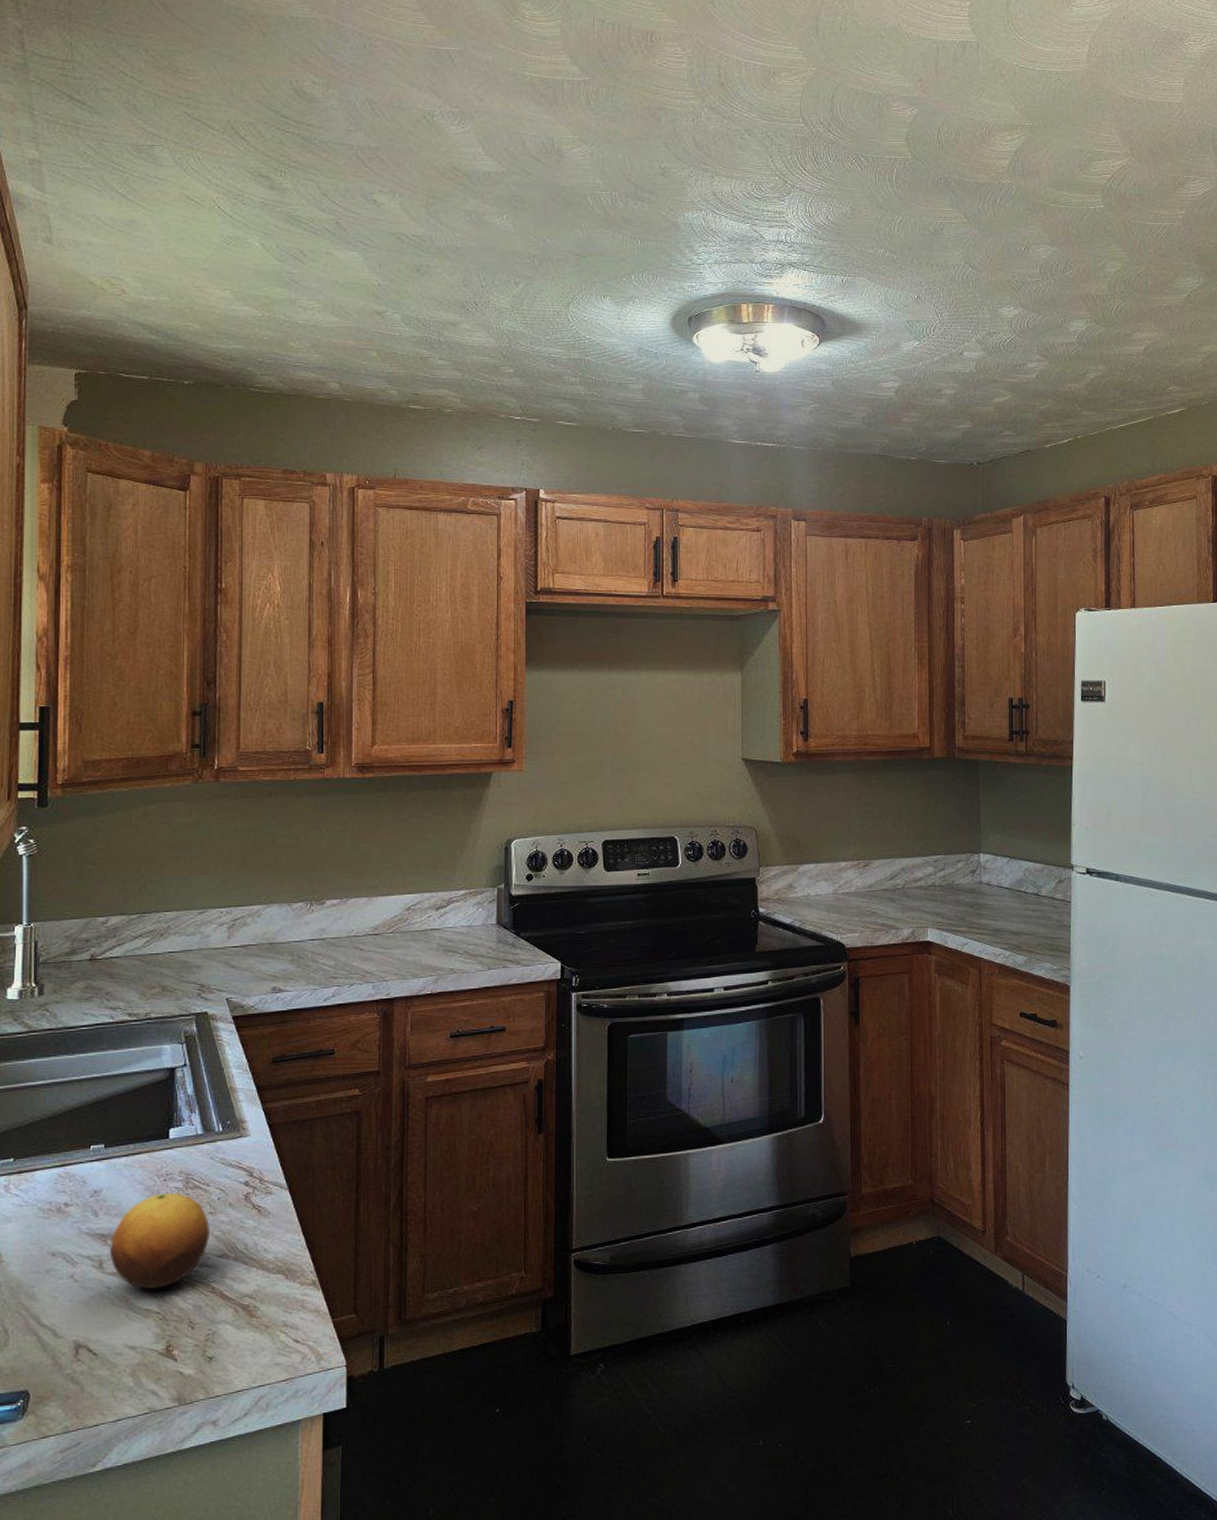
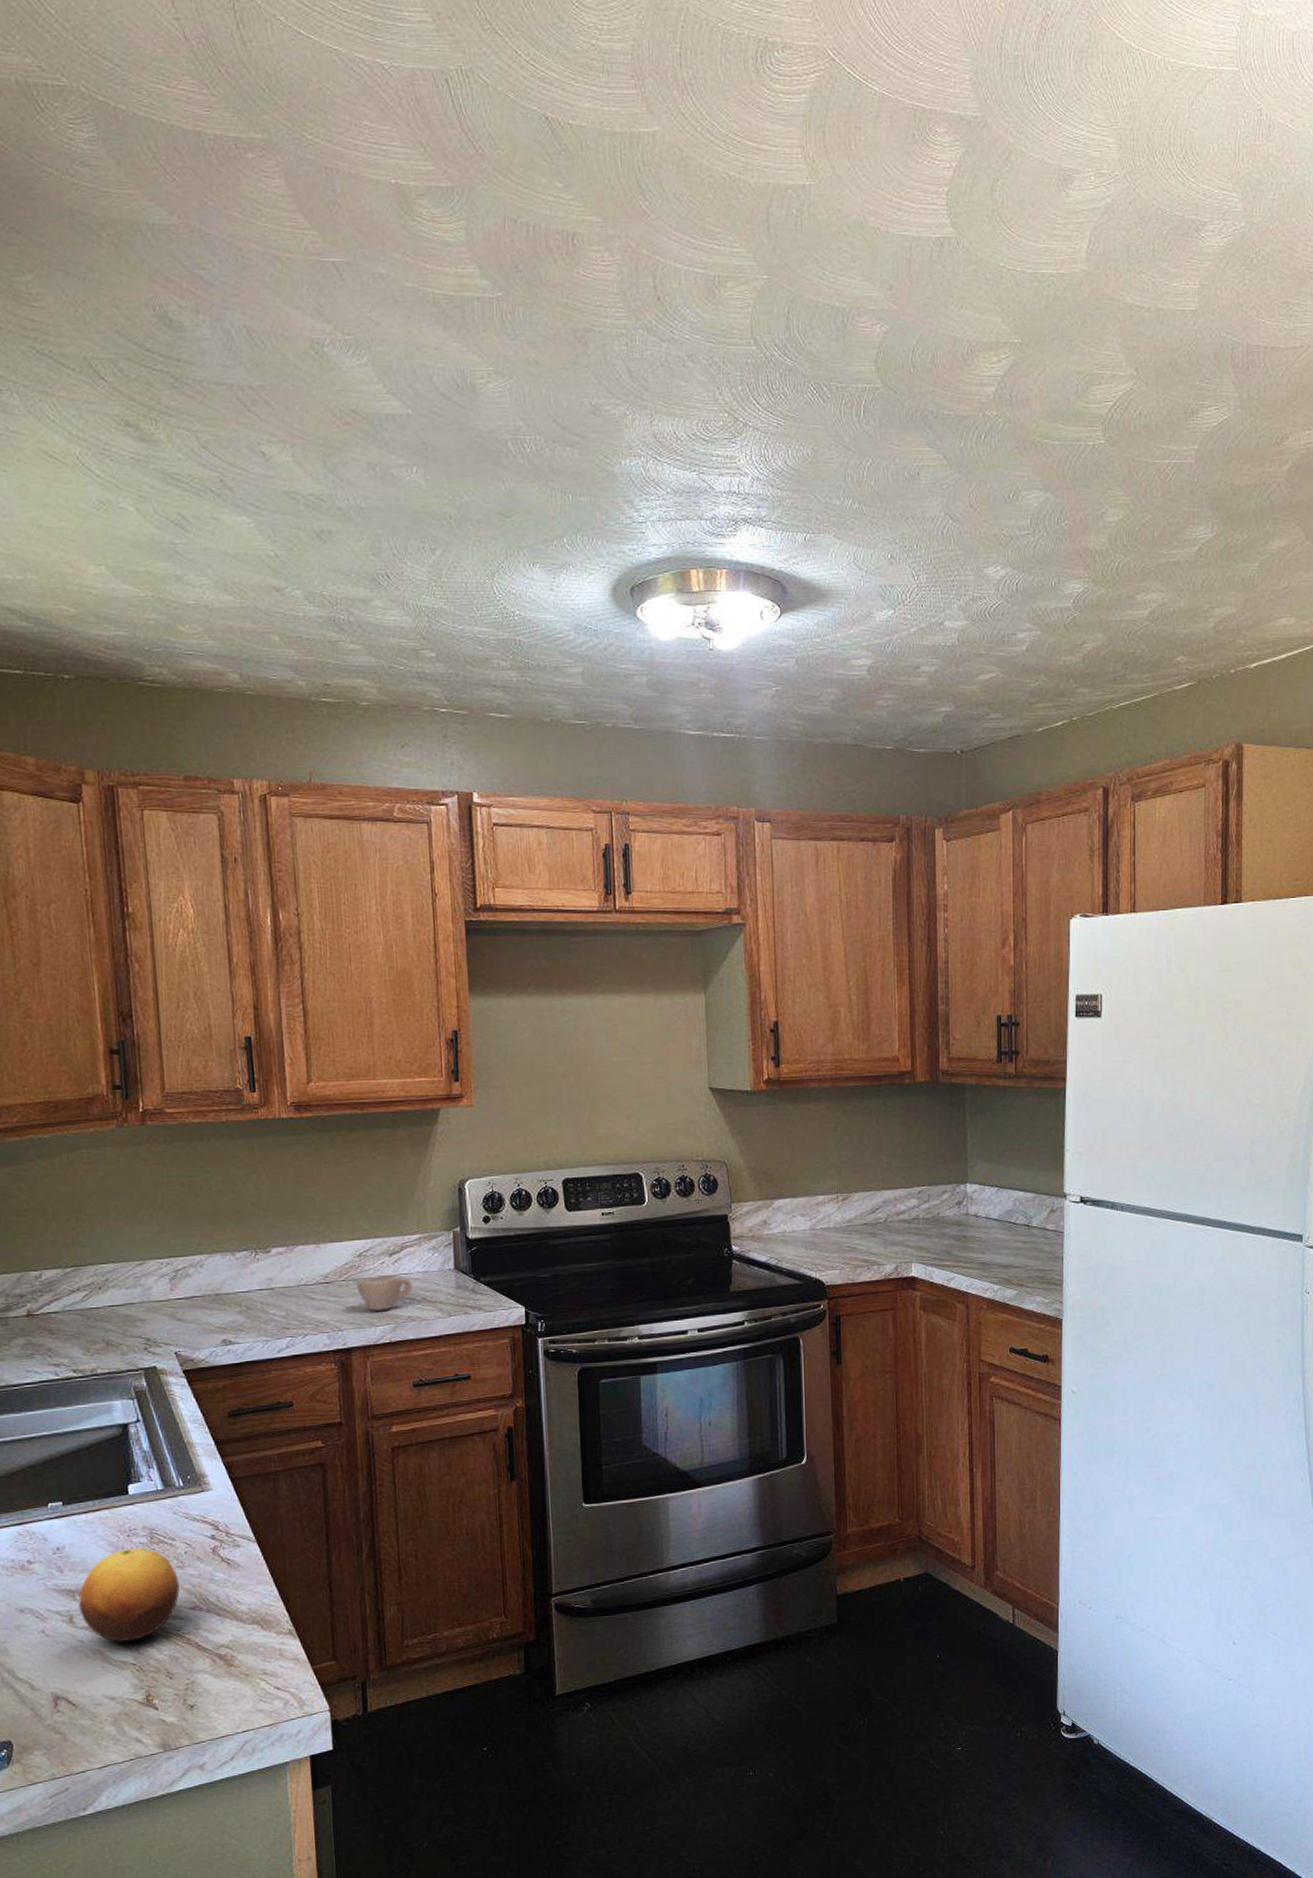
cup: none [402,927,457,963] -> present [355,1274,413,1311]

